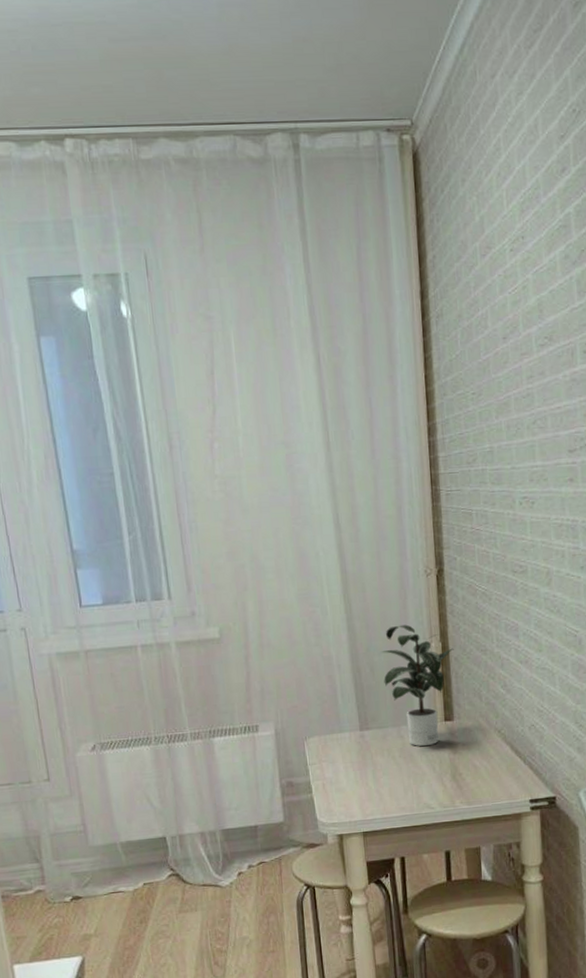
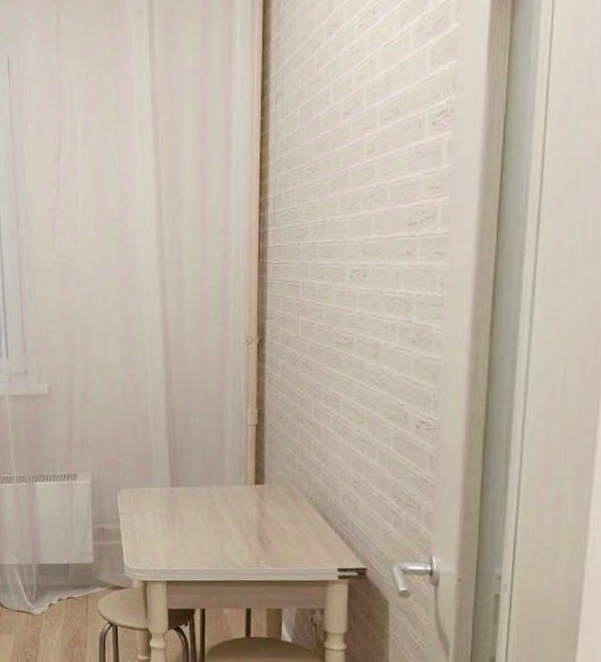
potted plant: present [381,624,454,747] -> none [197,390,270,507]

